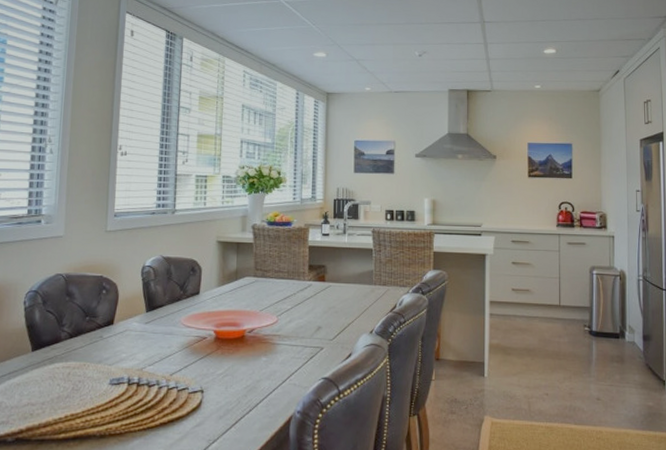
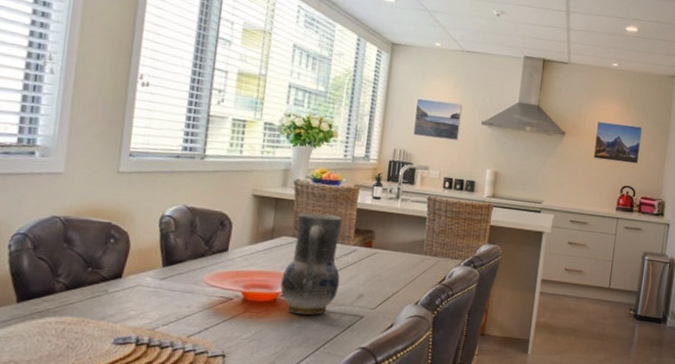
vase: none [247,254,299,348] -> present [280,212,343,315]

